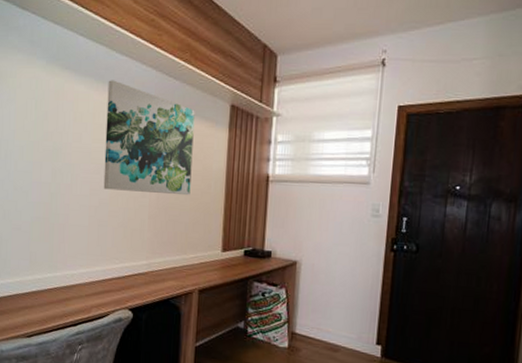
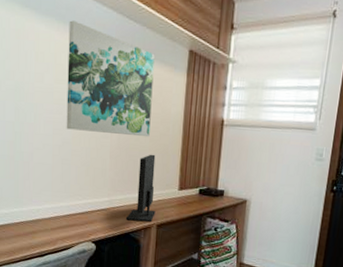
monitor: none [165,213,197,287] -> present [125,154,156,223]

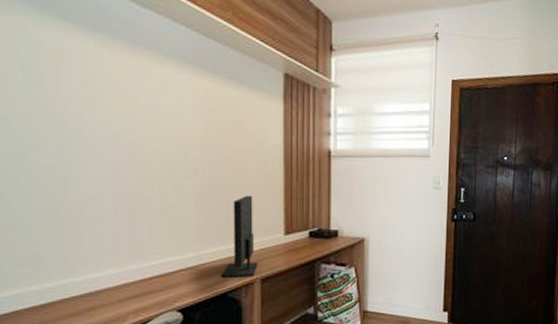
wall art: present [66,20,155,137] -> none [127,37,244,176]

